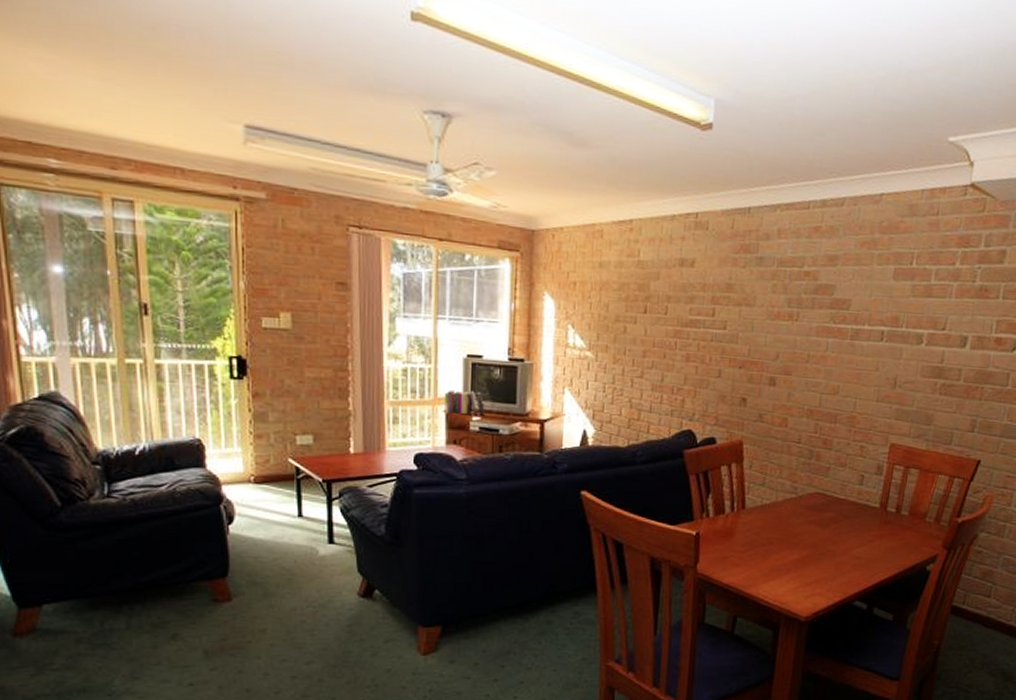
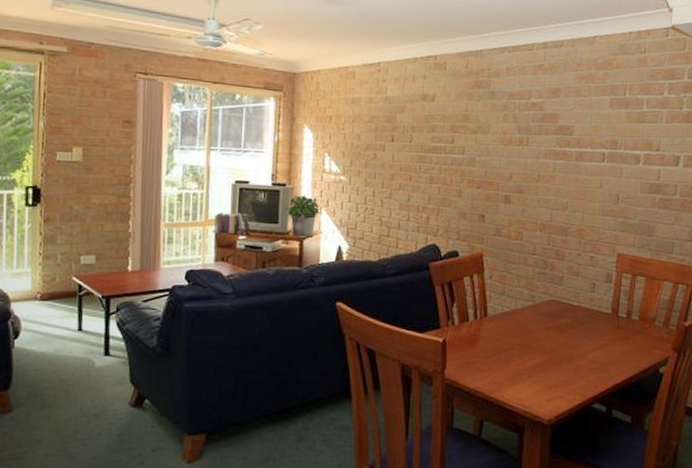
potted plant: none [524,372,563,420] -> present [285,195,320,238]

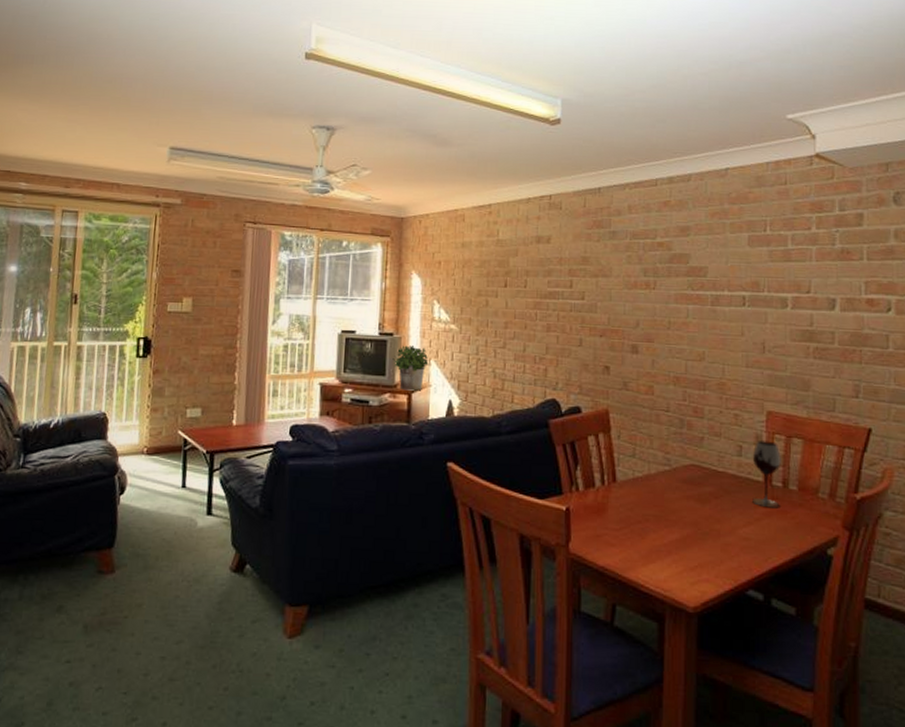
books: present [214,212,251,235] -> none [319,363,358,388]
wineglass: none [601,278,627,336] -> present [752,439,781,508]

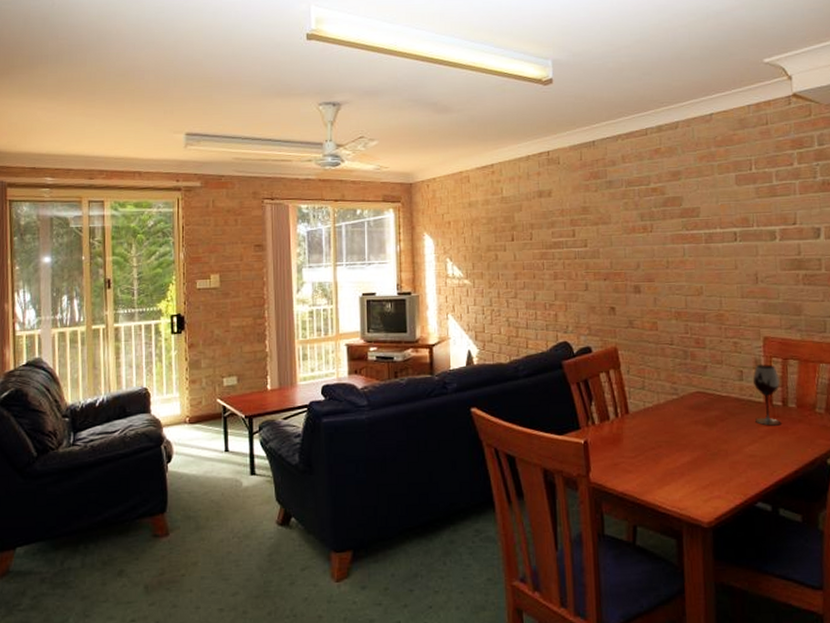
potted plant: present [393,345,429,391] -> none [412,302,447,345]

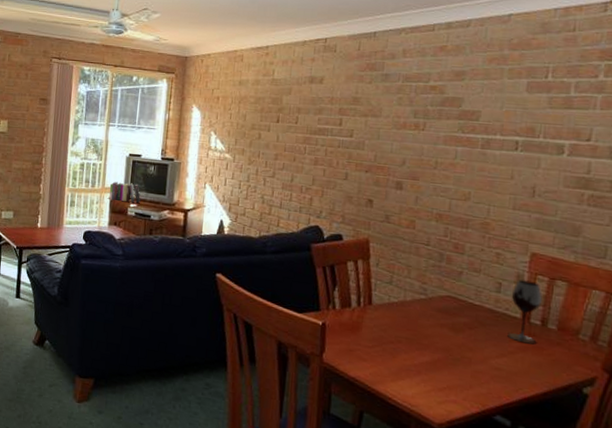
books: none [344,325,381,347] -> present [109,181,141,204]

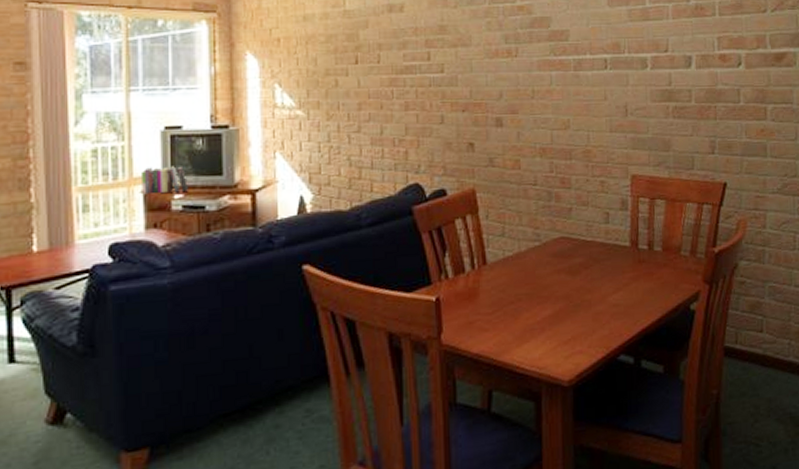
wineglass: present [507,279,542,345] -> none [619,204,647,272]

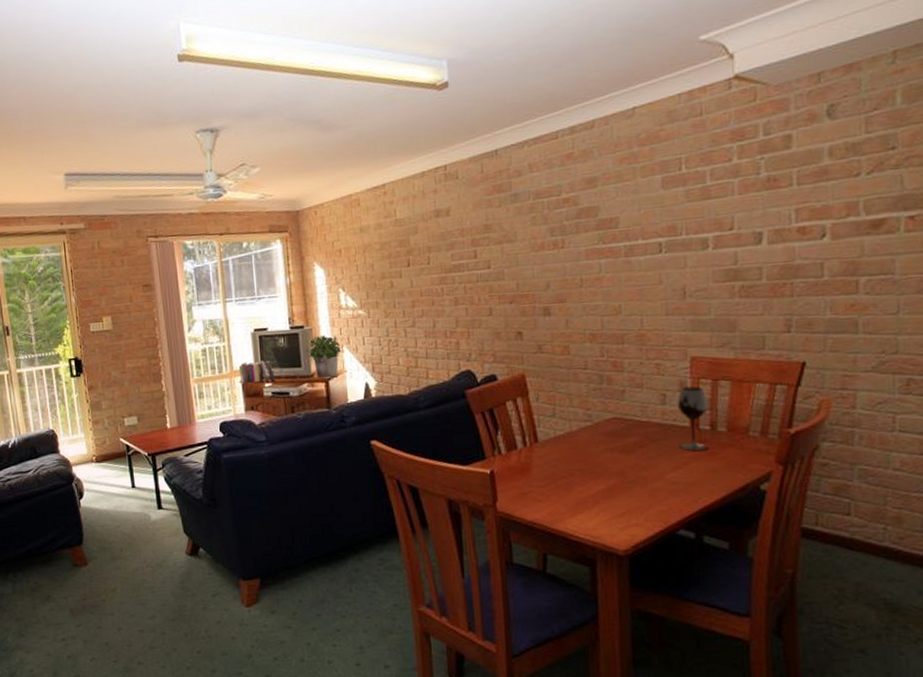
potted plant: none [230,138,274,190] -> present [306,335,342,379]
wineglass: none [619,204,647,272] -> present [677,385,709,451]

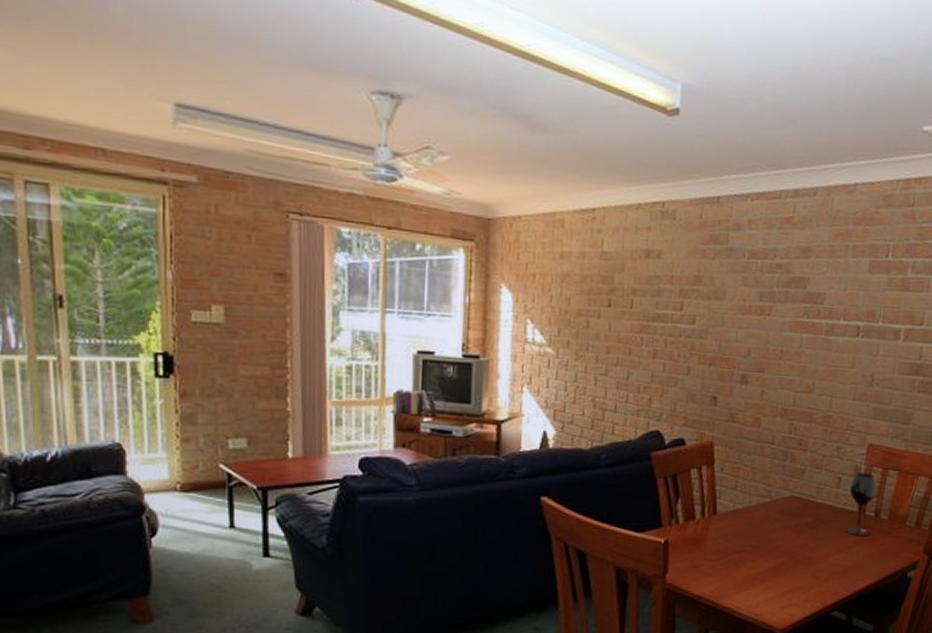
potted plant: present [306,335,342,379] -> none [479,370,521,421]

